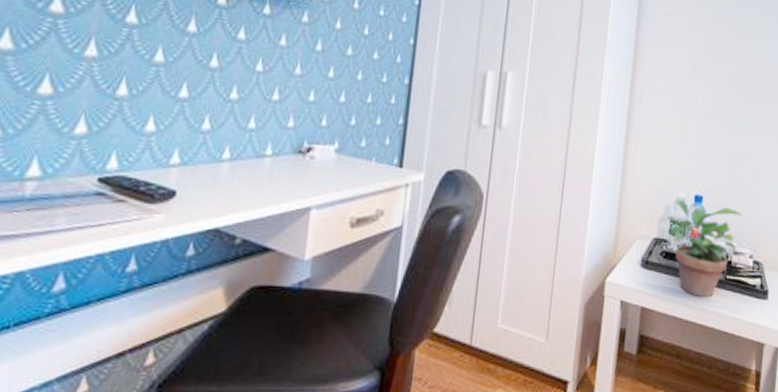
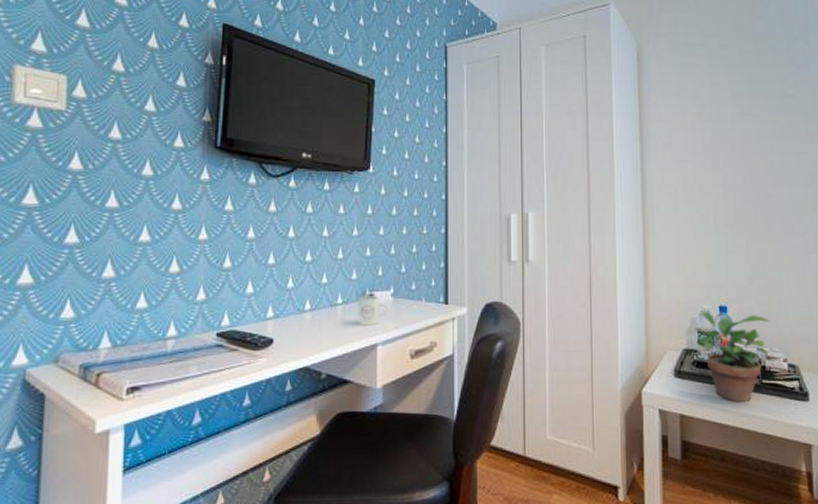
mug: none [289,148,330,185] -> present [358,296,388,326]

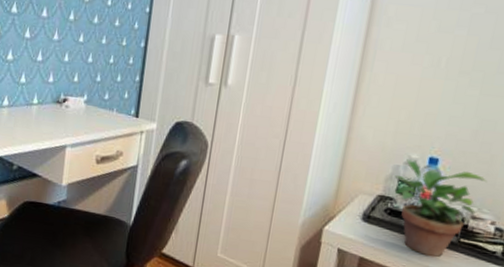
mug: present [358,296,388,326] -> none [50,99,80,128]

